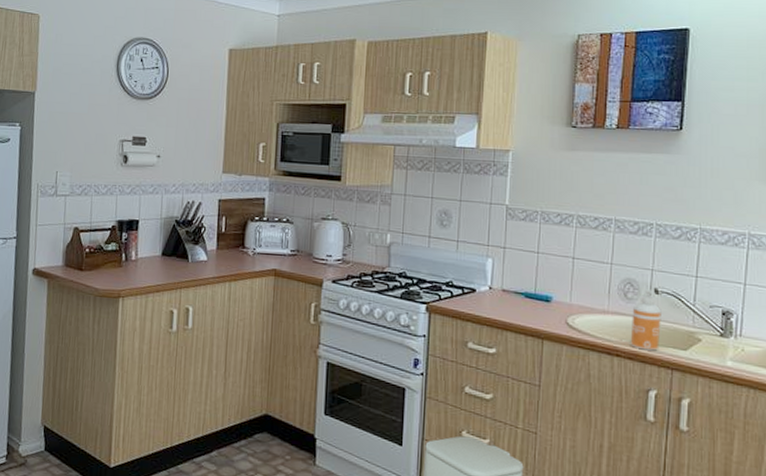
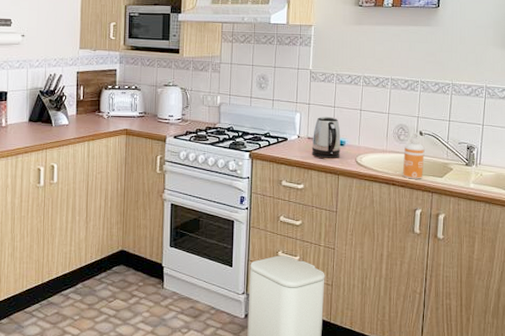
kettle: none [507,264,546,319] -> present [311,116,341,159]

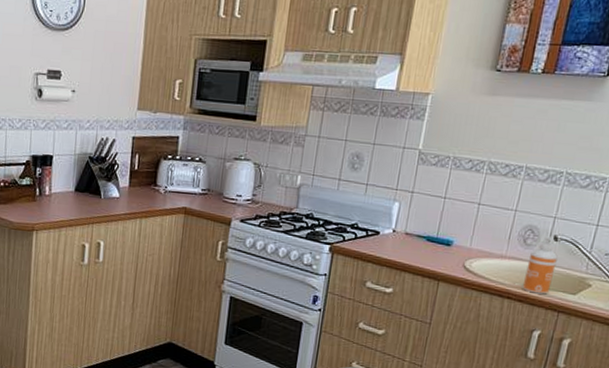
kettle: present [311,116,341,159] -> none [407,208,449,262]

